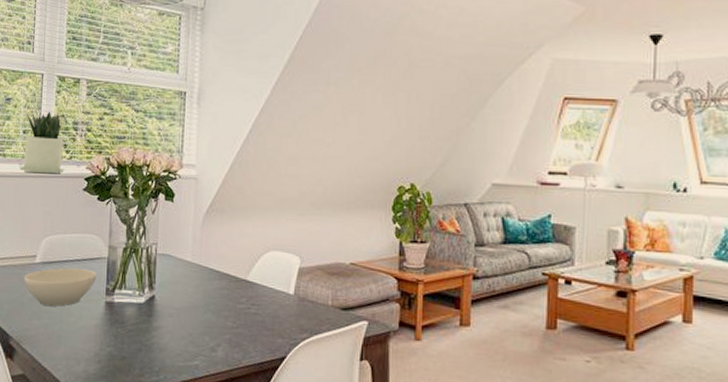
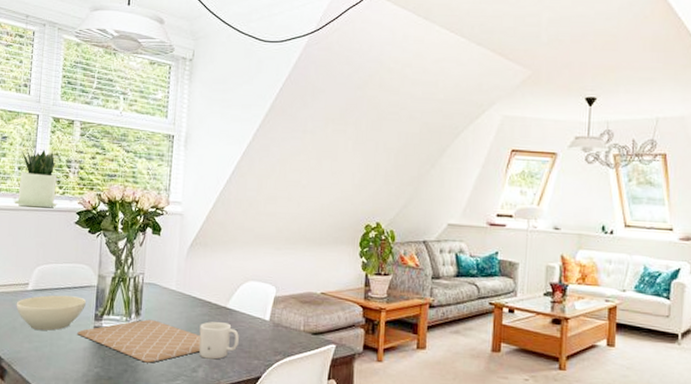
placemat: none [88,293,219,342] -> present [77,319,200,363]
mug: none [217,296,261,338] -> present [198,322,239,360]

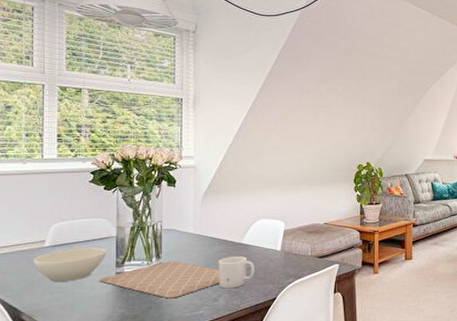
planter: present [14,149,58,208] -> none [23,117,70,170]

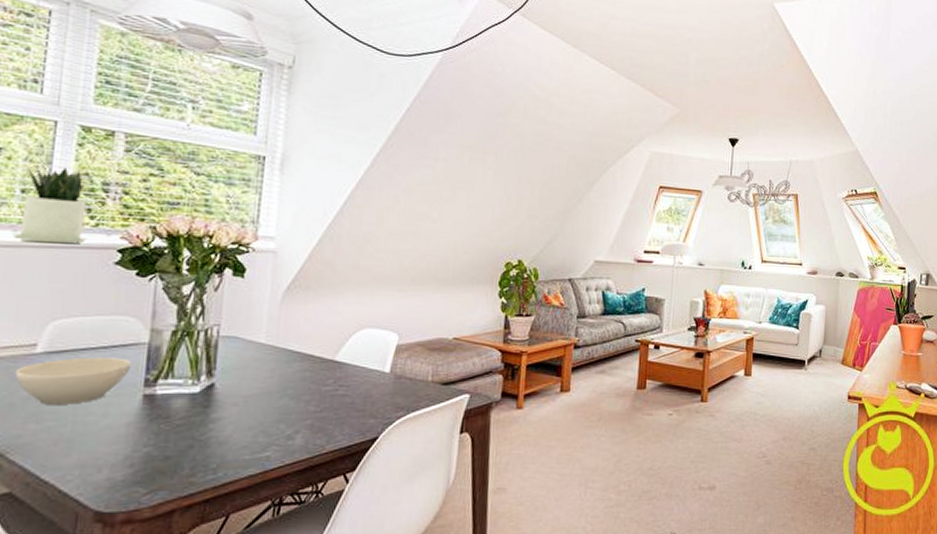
planter: none [23,117,70,170] -> present [13,165,87,245]
placemat: present [99,261,219,299] -> none [117,380,299,434]
mug: present [218,256,254,289] -> none [296,378,351,423]

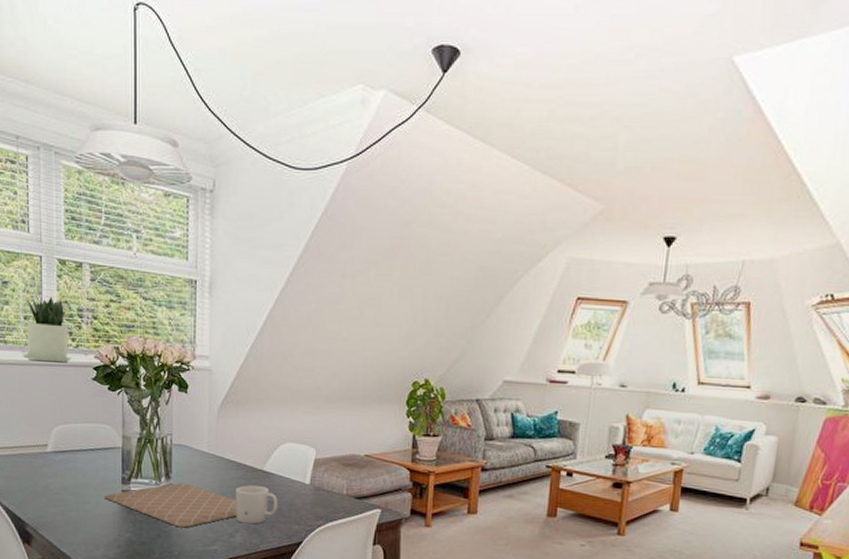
bowl: present [14,357,132,404] -> none [36,457,112,495]
placemat: none [117,380,299,434] -> present [104,482,236,528]
mug: none [296,378,351,423] -> present [235,485,278,525]

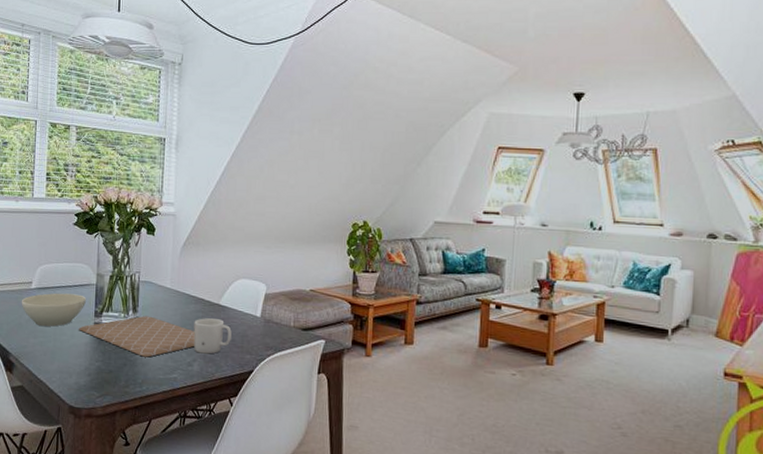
planter: present [23,295,71,363] -> none [16,153,57,210]
bowl: none [36,457,112,495] -> present [21,293,87,327]

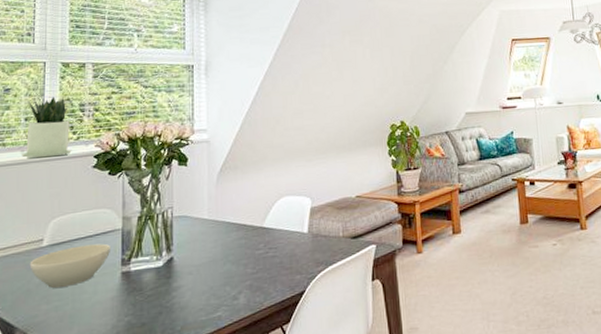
planter: none [16,153,57,210] -> present [22,96,72,159]
placemat: present [79,316,195,358] -> none [103,253,239,300]
mug: present [193,318,232,354] -> none [237,243,279,284]

